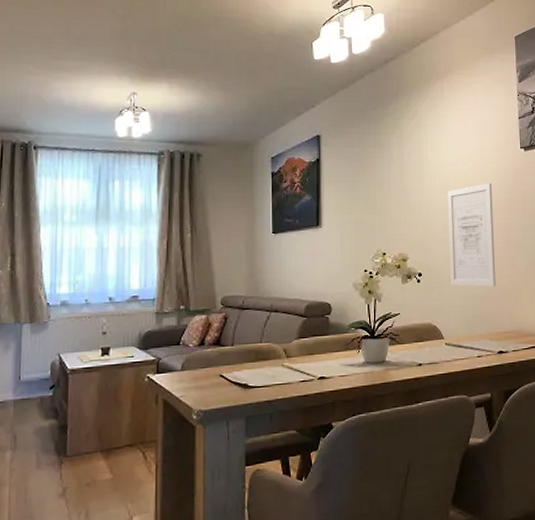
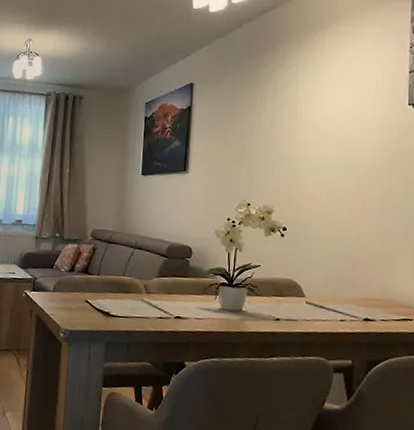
wall art: present [448,183,497,287] -> none [317,140,372,250]

